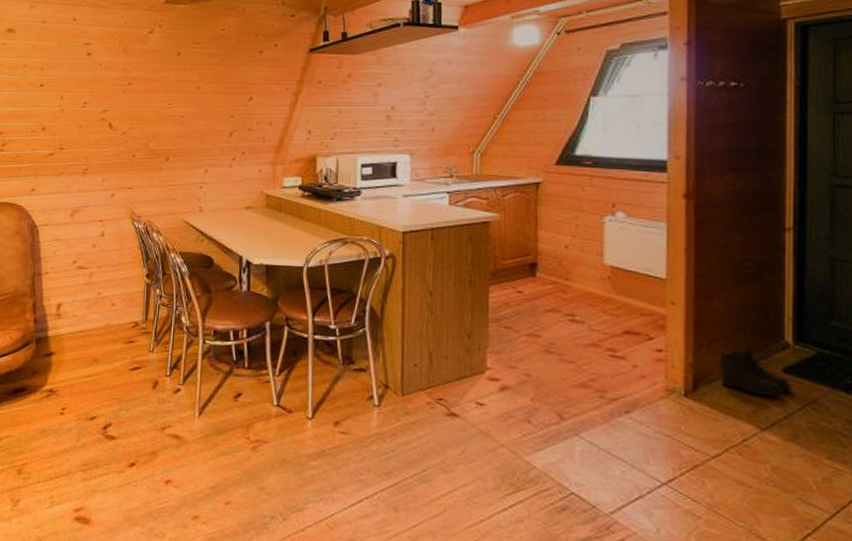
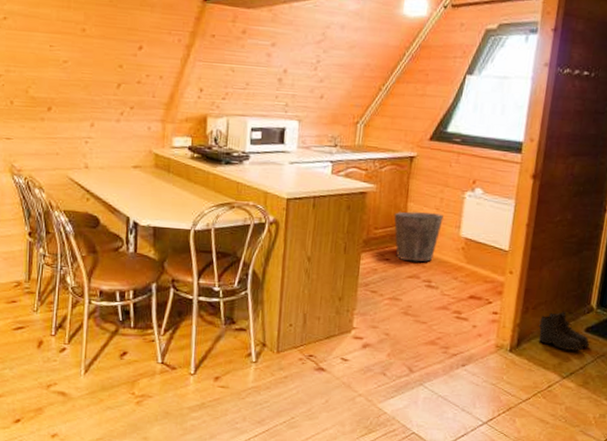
waste bin: none [523,240,581,294] -> present [394,211,444,262]

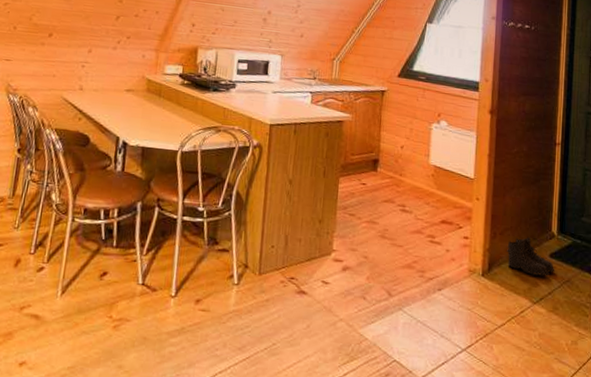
waste bin: present [394,211,444,262] -> none [369,139,414,187]

